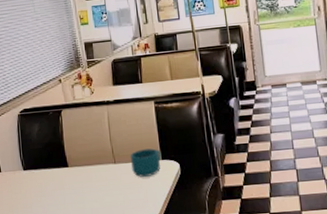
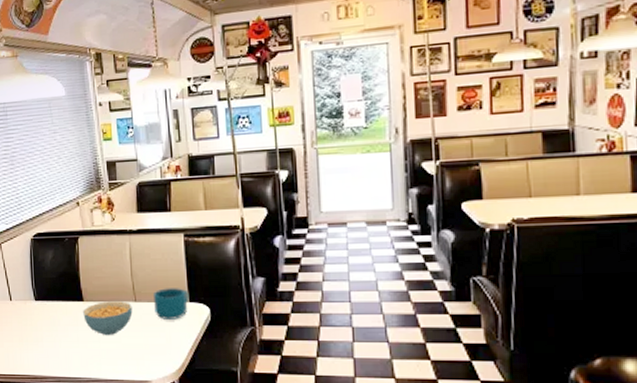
cereal bowl: none [68,164,113,197] -> present [83,301,133,336]

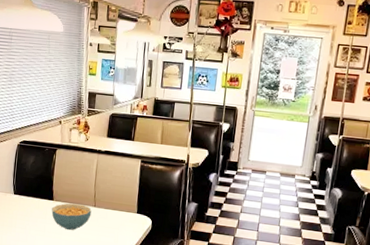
cup: present [152,288,189,320] -> none [108,200,138,225]

